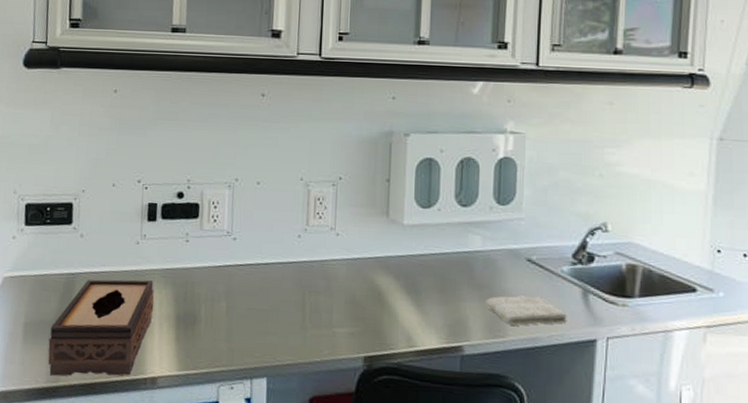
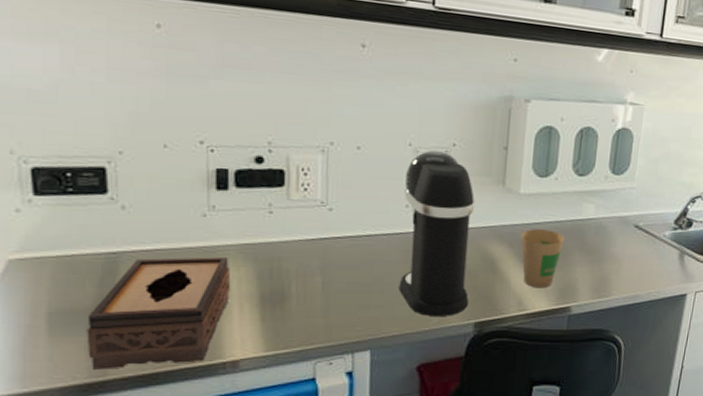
coffee maker: none [292,183,361,348] -> present [399,150,476,317]
paper cup: none [406,261,452,324] -> present [521,229,565,288]
washcloth: present [485,295,567,326] -> none [594,258,665,286]

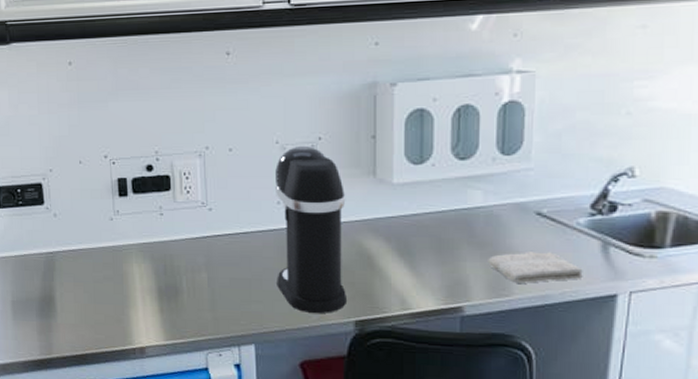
tissue box: present [86,257,231,370] -> none [37,255,135,349]
paper cup: present [521,229,565,288] -> none [398,221,449,286]
washcloth: none [594,258,665,286] -> present [488,252,583,283]

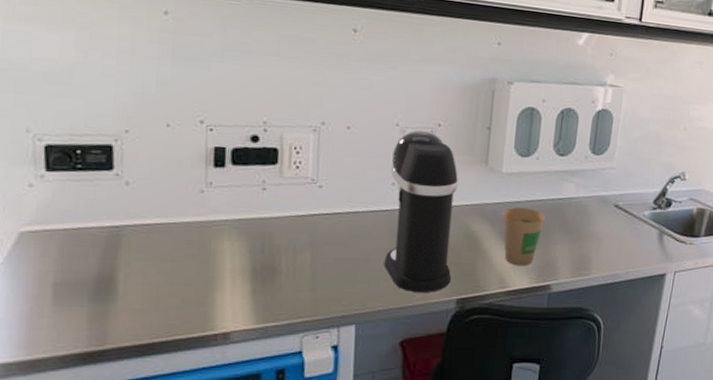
paper cup: none [398,221,449,286] -> present [502,207,546,266]
washcloth: present [488,252,583,283] -> none [574,237,644,264]

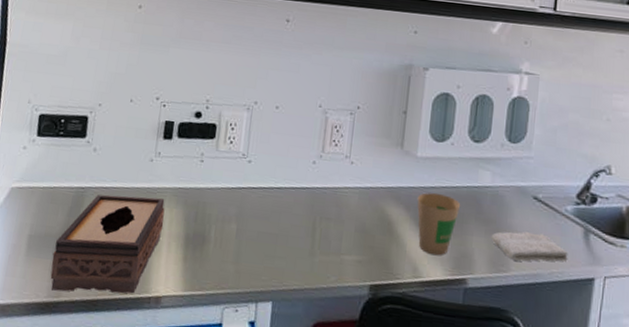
tissue box: none [88,231,225,339] -> present [50,195,165,294]
coffee maker: present [384,130,459,293] -> none [302,111,376,276]
washcloth: none [574,237,644,264] -> present [491,231,568,262]

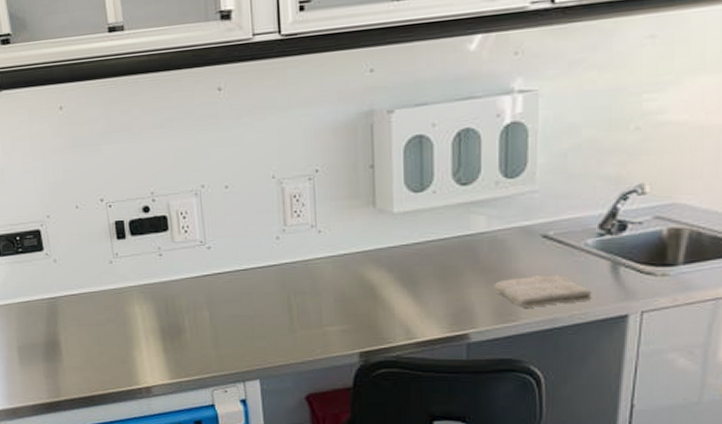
tissue box: present [50,195,165,294] -> none [43,297,138,392]
paper cup: present [417,193,461,256] -> none [400,249,453,314]

